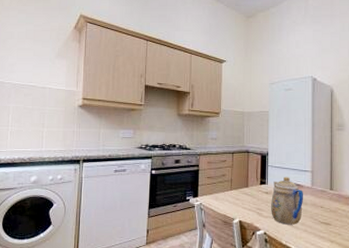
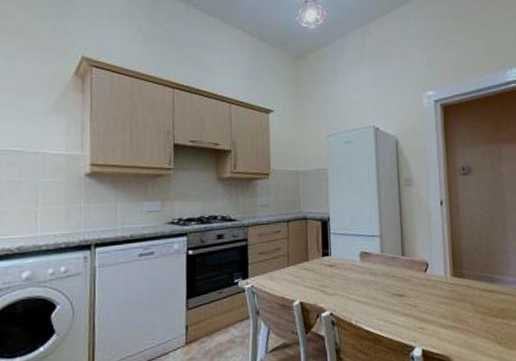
teapot: present [271,176,303,225] -> none [336,244,373,302]

